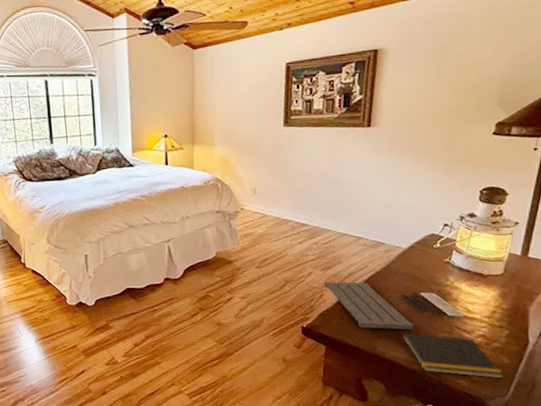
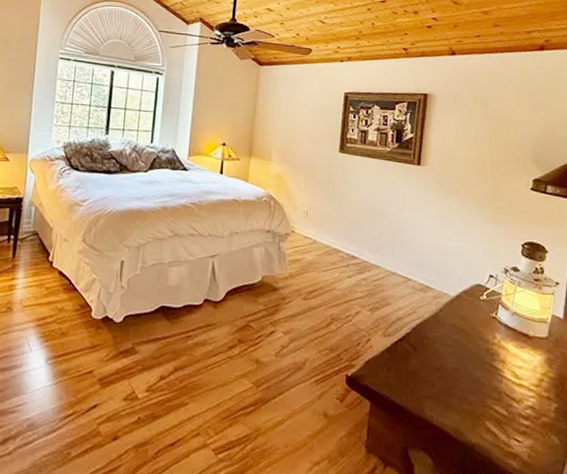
keyboard: present [324,281,465,330] -> none [372,324,513,392]
notepad: present [400,333,505,379] -> none [448,395,556,463]

